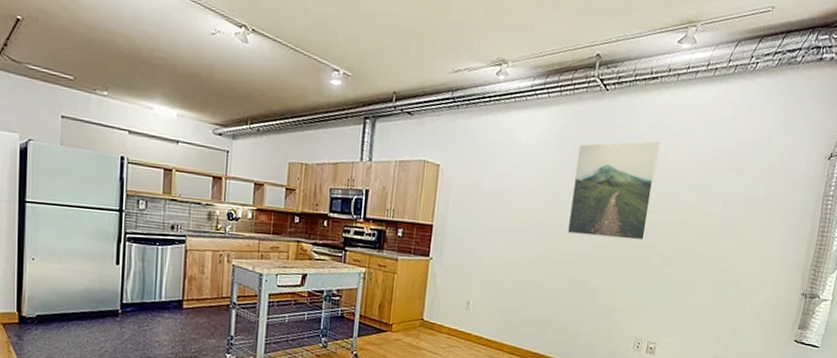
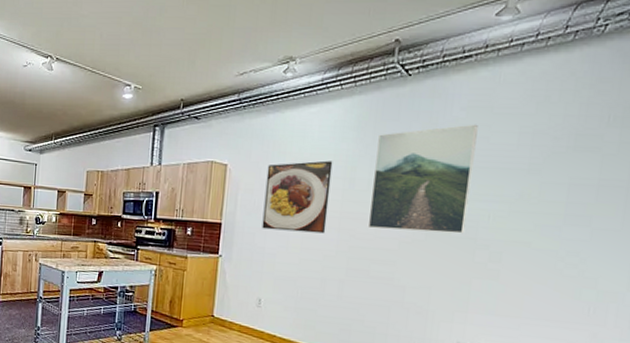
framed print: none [472,166,539,238] -> present [262,160,333,234]

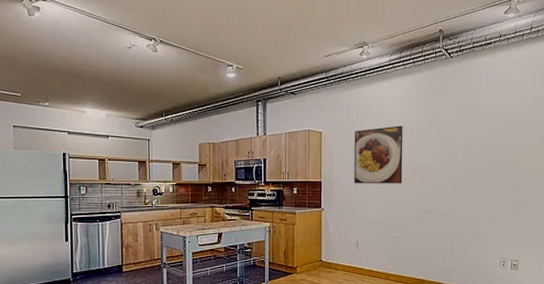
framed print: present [367,124,478,234] -> none [432,94,500,176]

